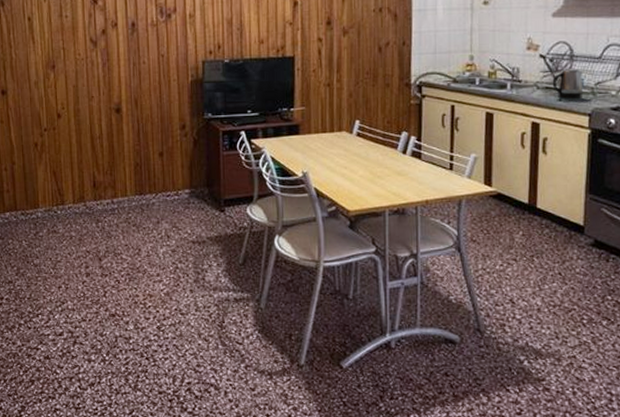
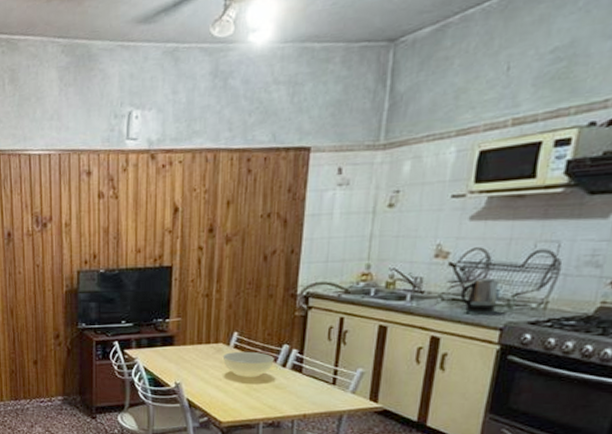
bowl: none [346,139,395,165] -> present [222,351,274,377]

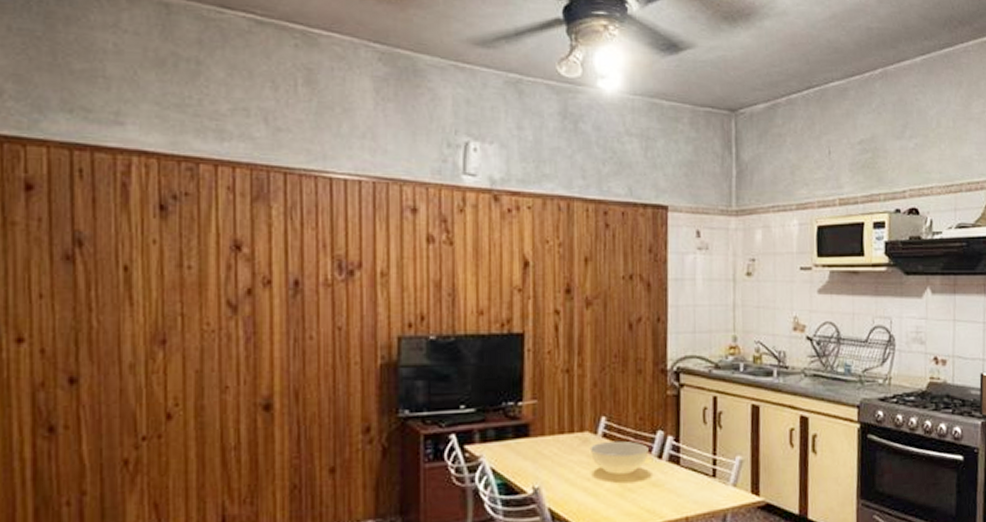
kettle: present [460,277,500,313] -> none [820,352,851,389]

